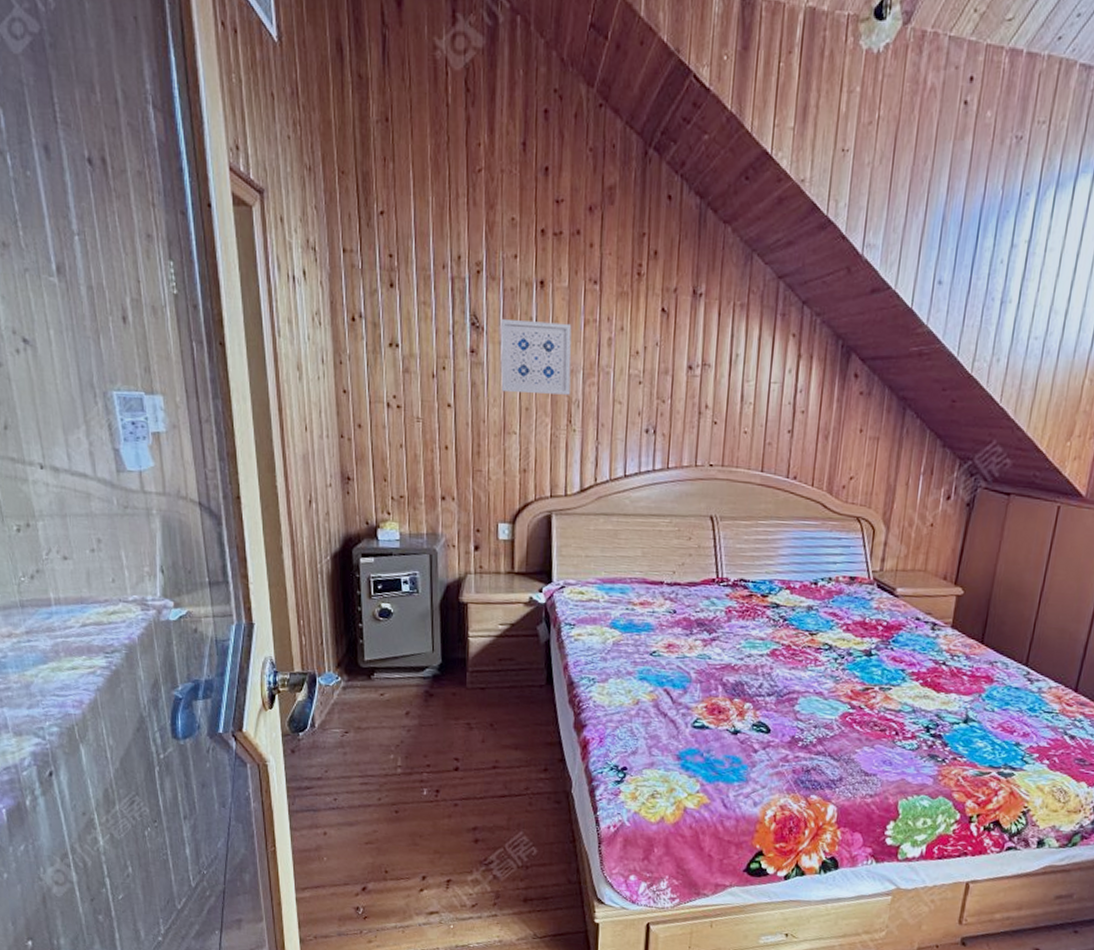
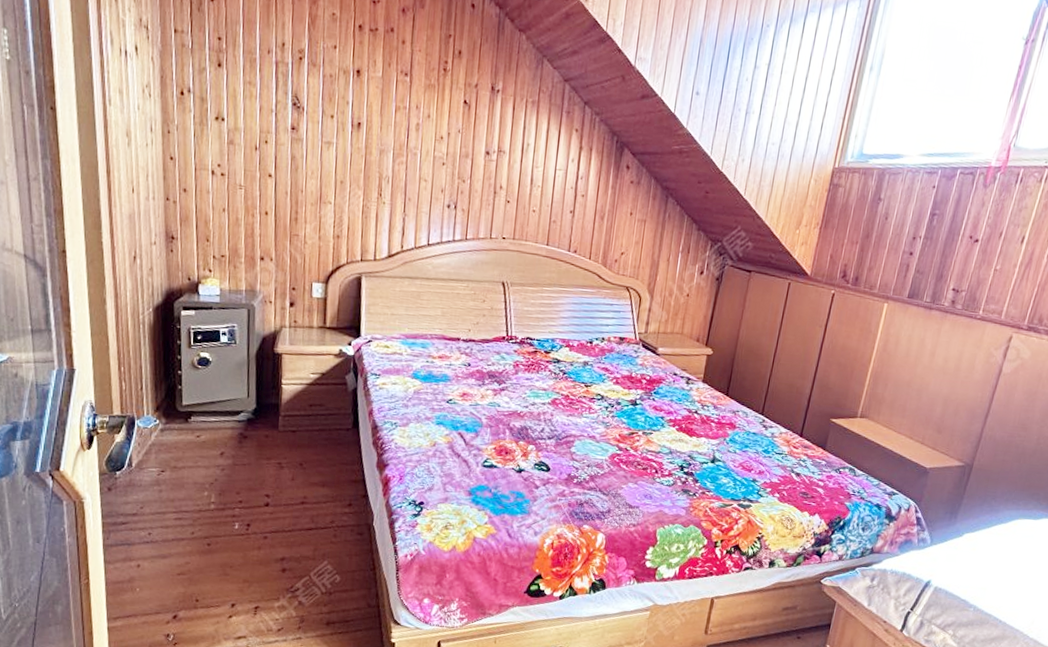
wall art: present [500,319,572,395] -> none [318,102,384,172]

